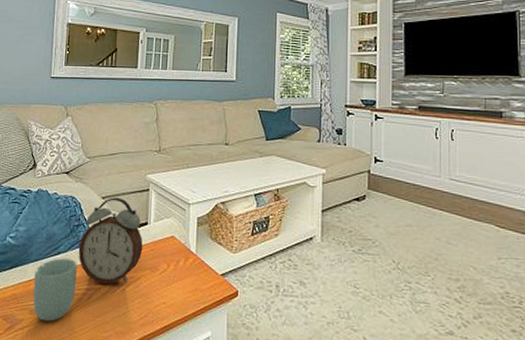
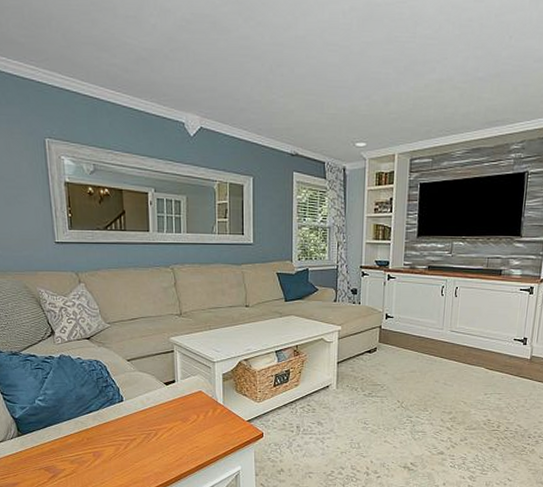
cup: present [32,258,77,322] -> none [69,416,112,469]
alarm clock: present [78,197,143,284] -> none [109,359,173,435]

